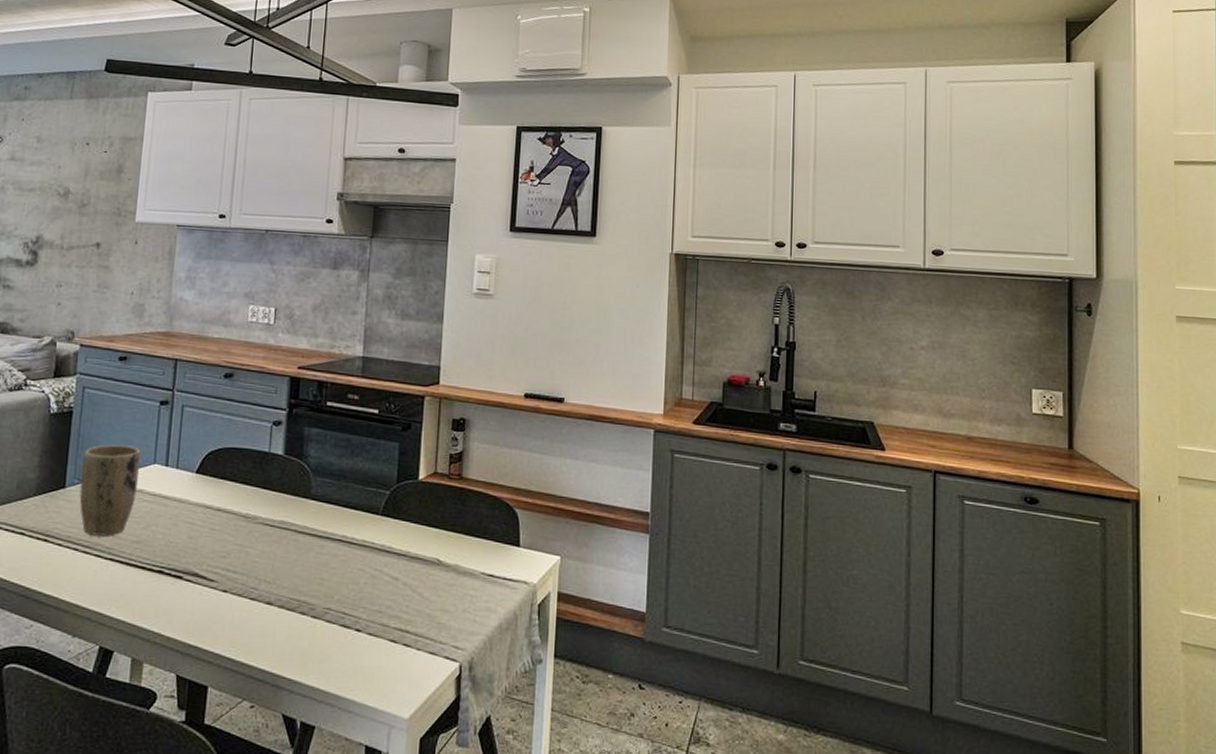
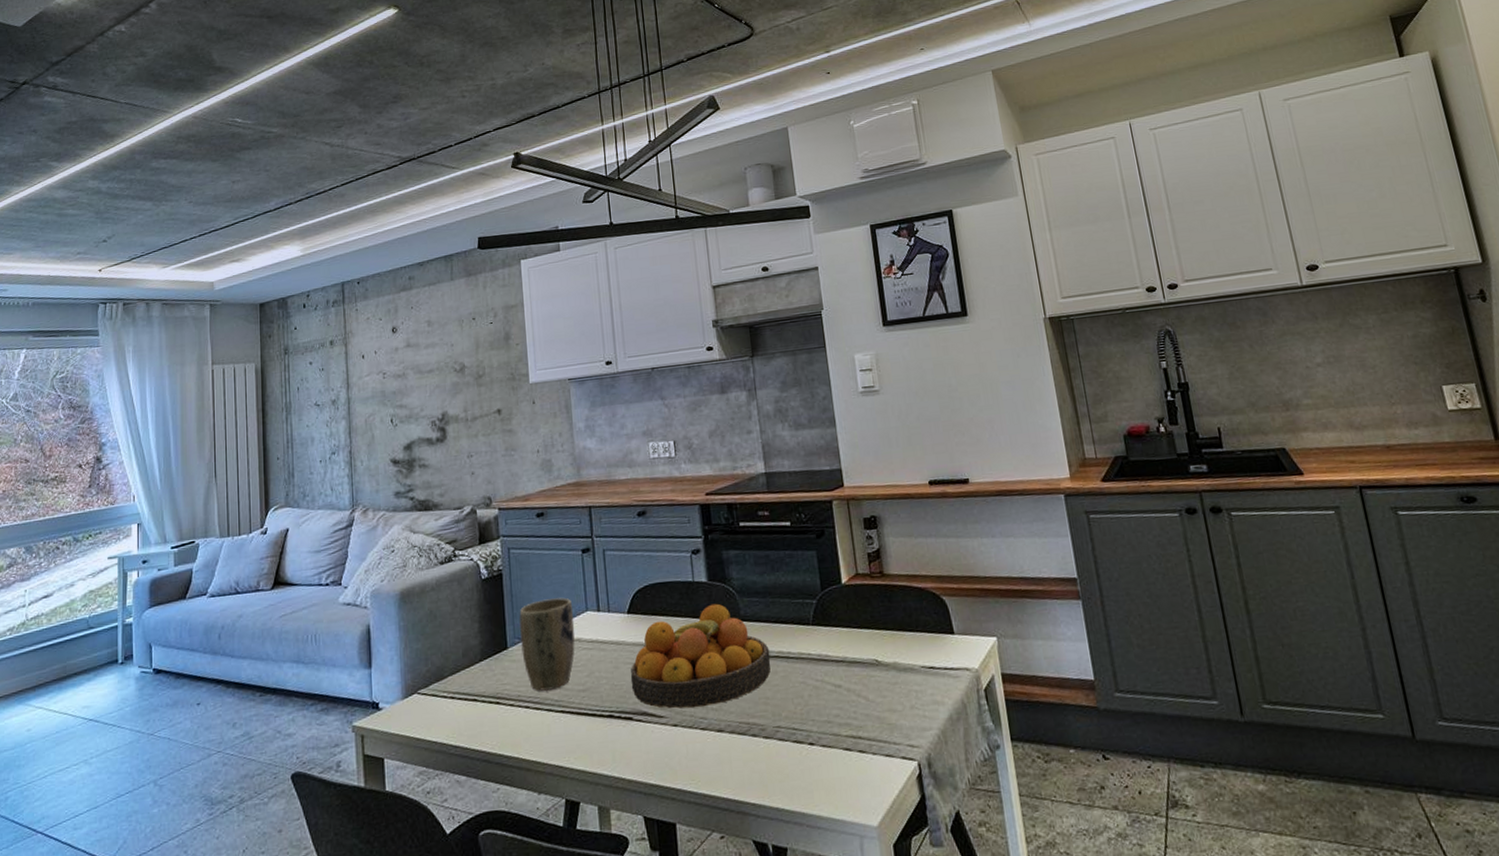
fruit bowl: none [186,478,334,578] -> present [630,603,771,709]

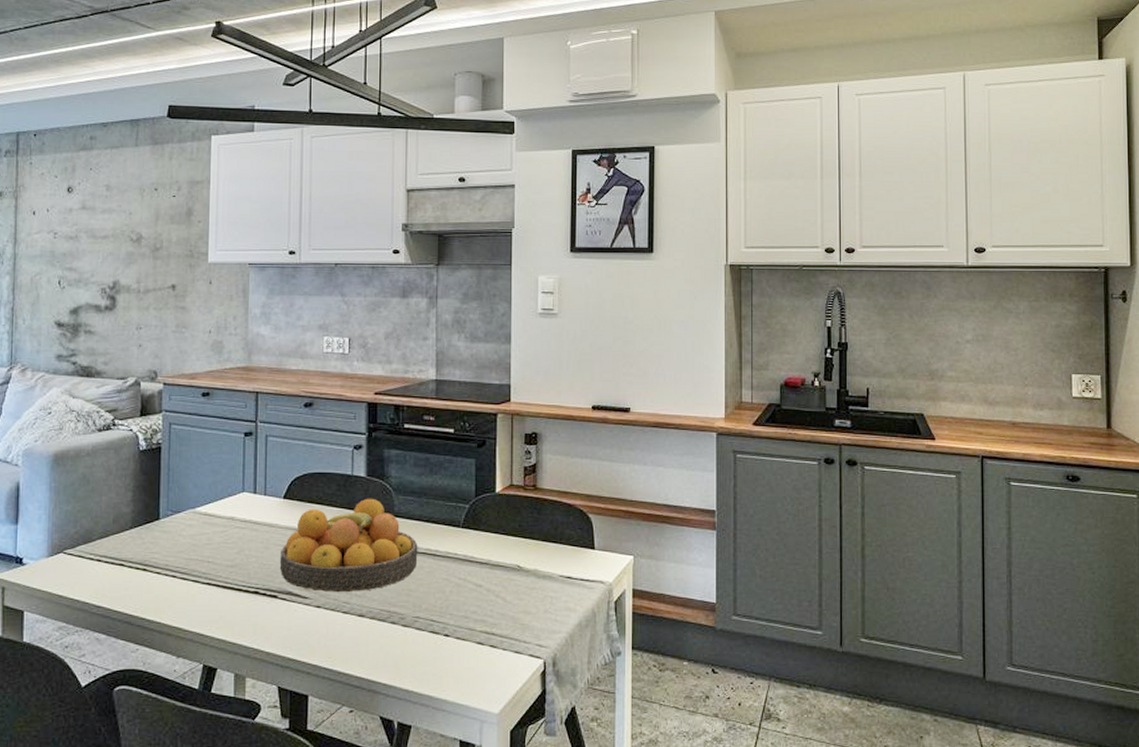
plant pot: present [519,597,575,691] -> none [174,476,230,563]

